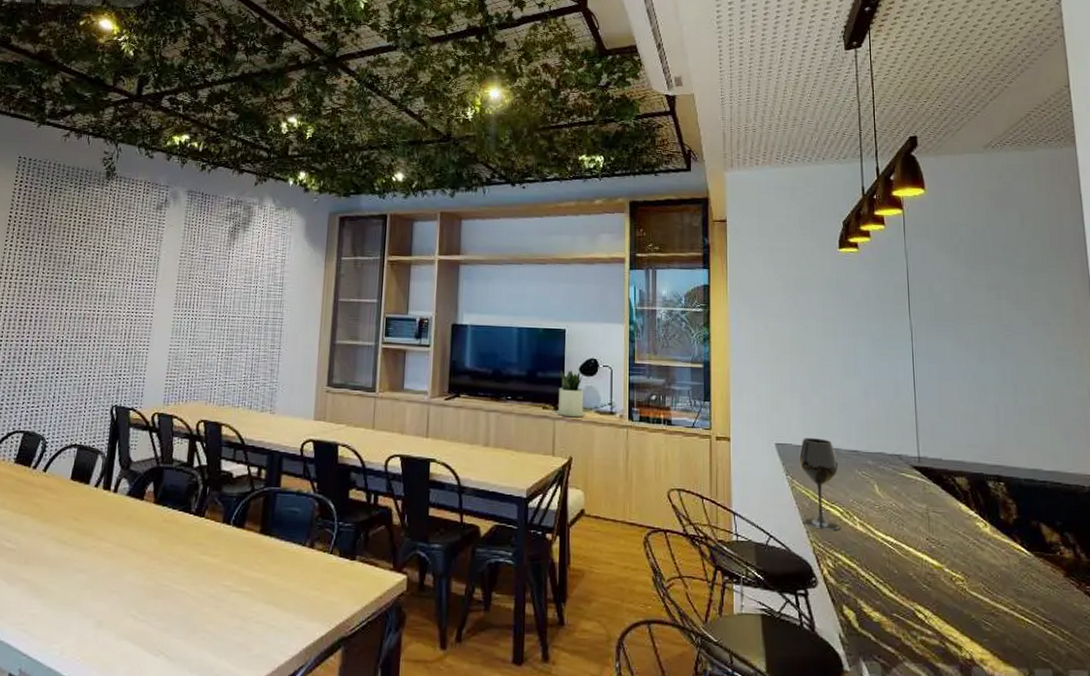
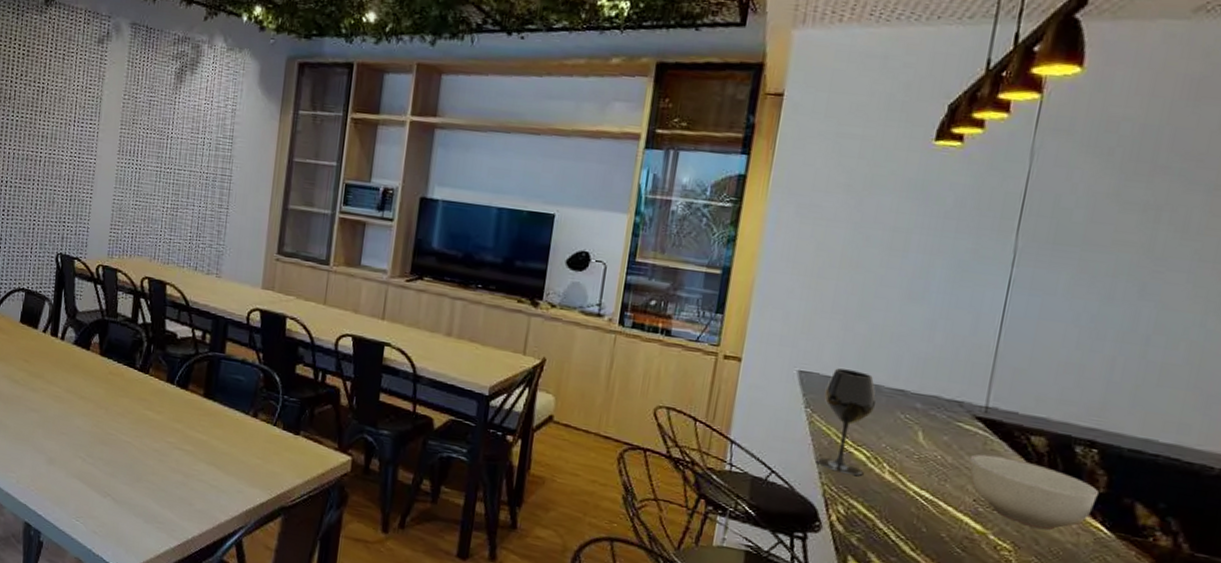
planter: present [556,369,586,418] -> none [532,261,570,316]
bowl: none [916,498,1014,558] -> present [969,453,1100,530]

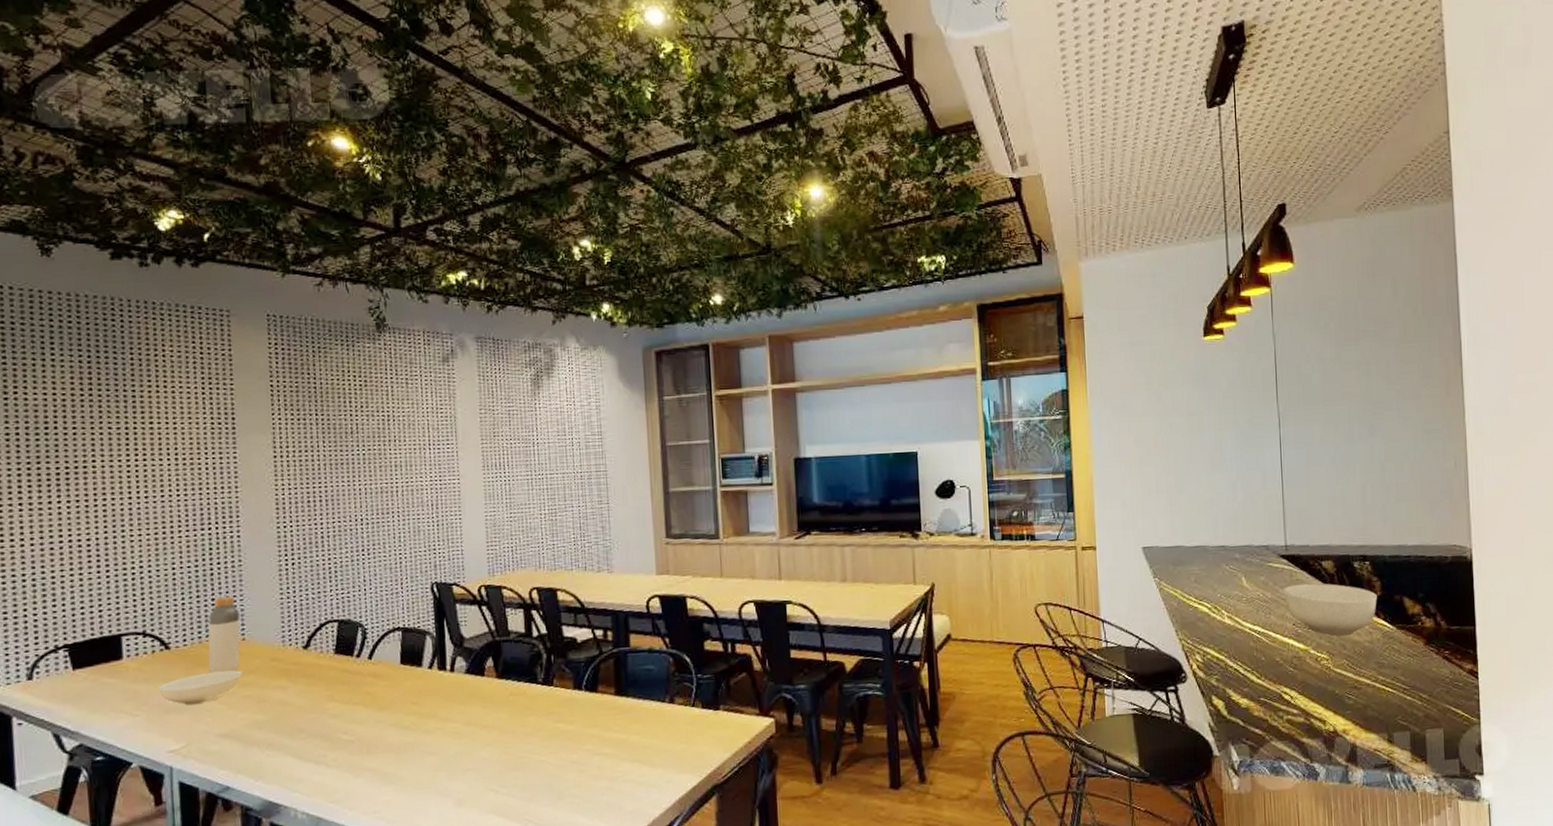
wineglass: present [816,368,877,476] -> none [1166,537,1209,628]

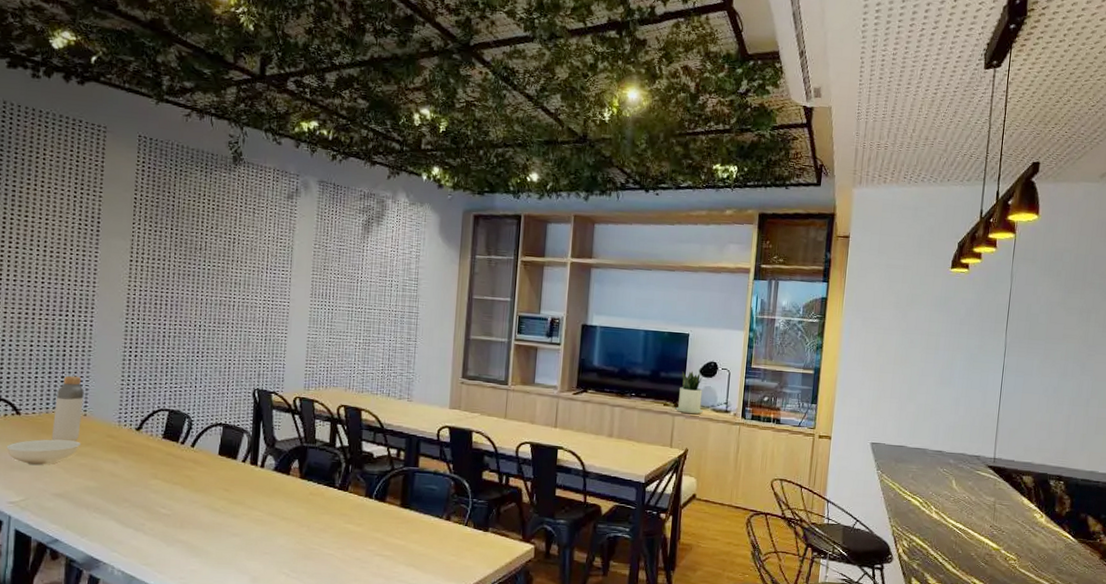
planter: none [914,493,946,544] -> present [676,371,703,415]
bowl: present [1283,583,1378,636] -> none [986,492,1067,542]

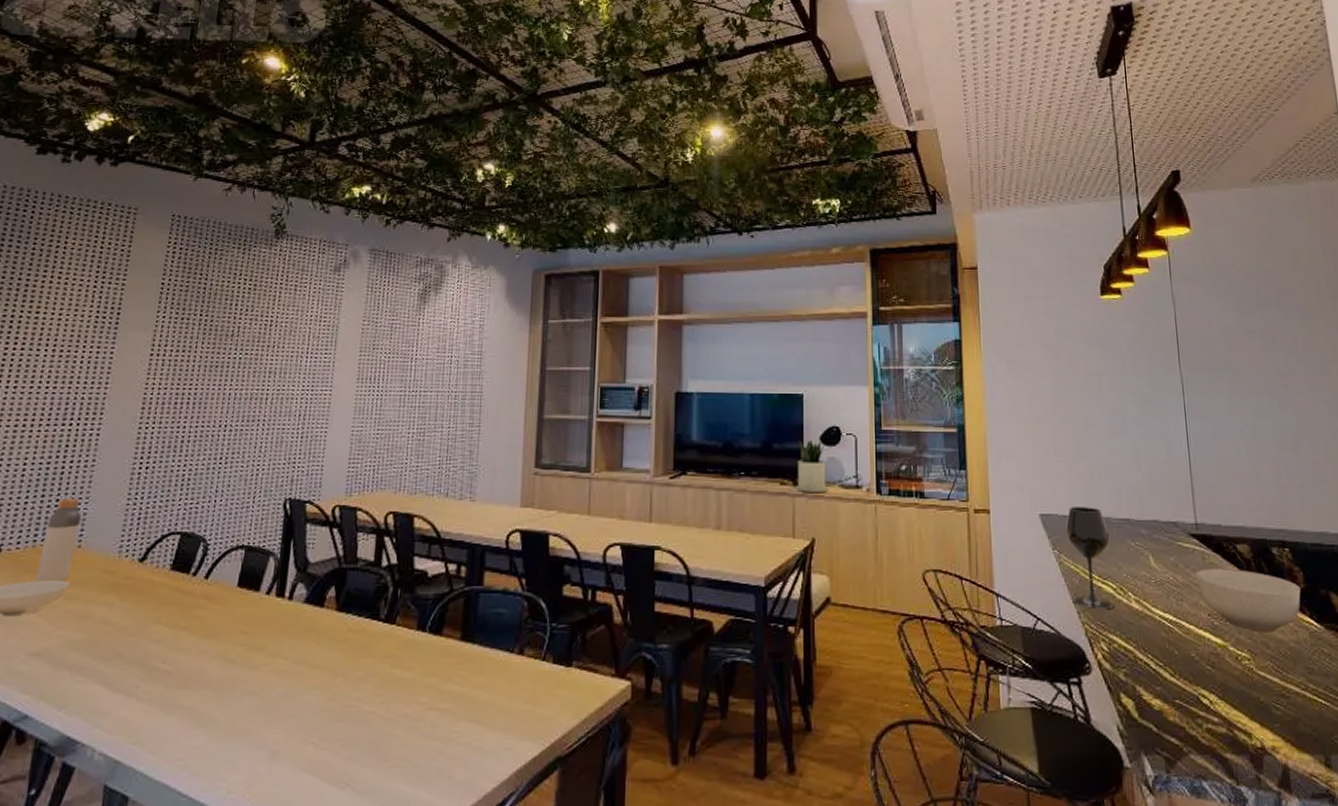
wineglass: none [886,439,924,518] -> present [1065,507,1115,610]
bowl: none [986,492,1067,542] -> present [1195,569,1301,633]

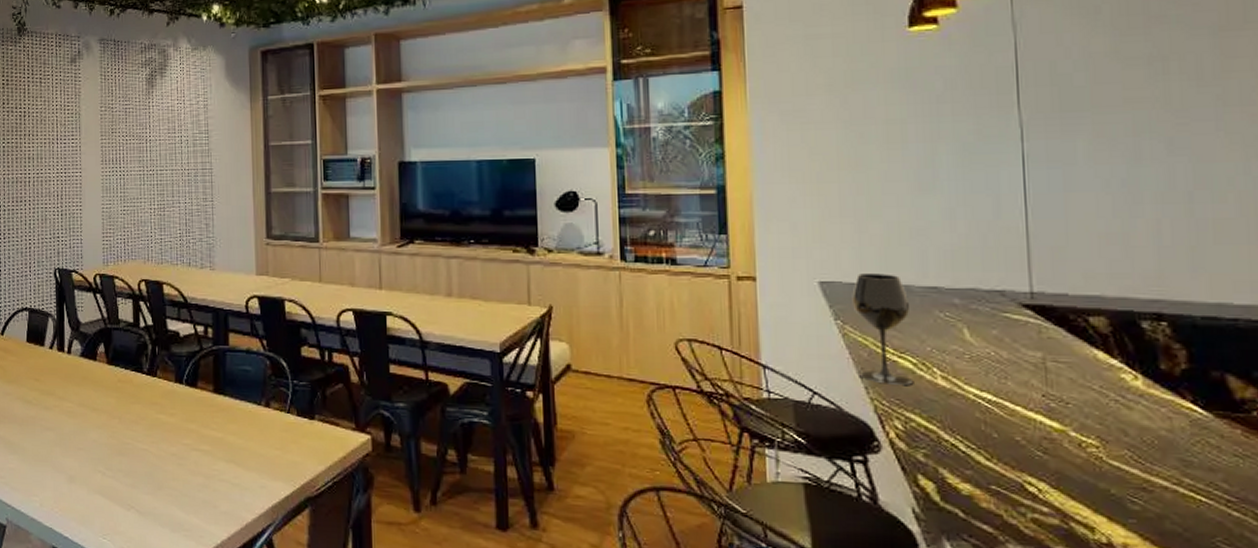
planter: present [795,439,829,494] -> none [529,205,567,261]
bowl: present [1195,569,1301,633] -> none [1026,344,1182,419]

